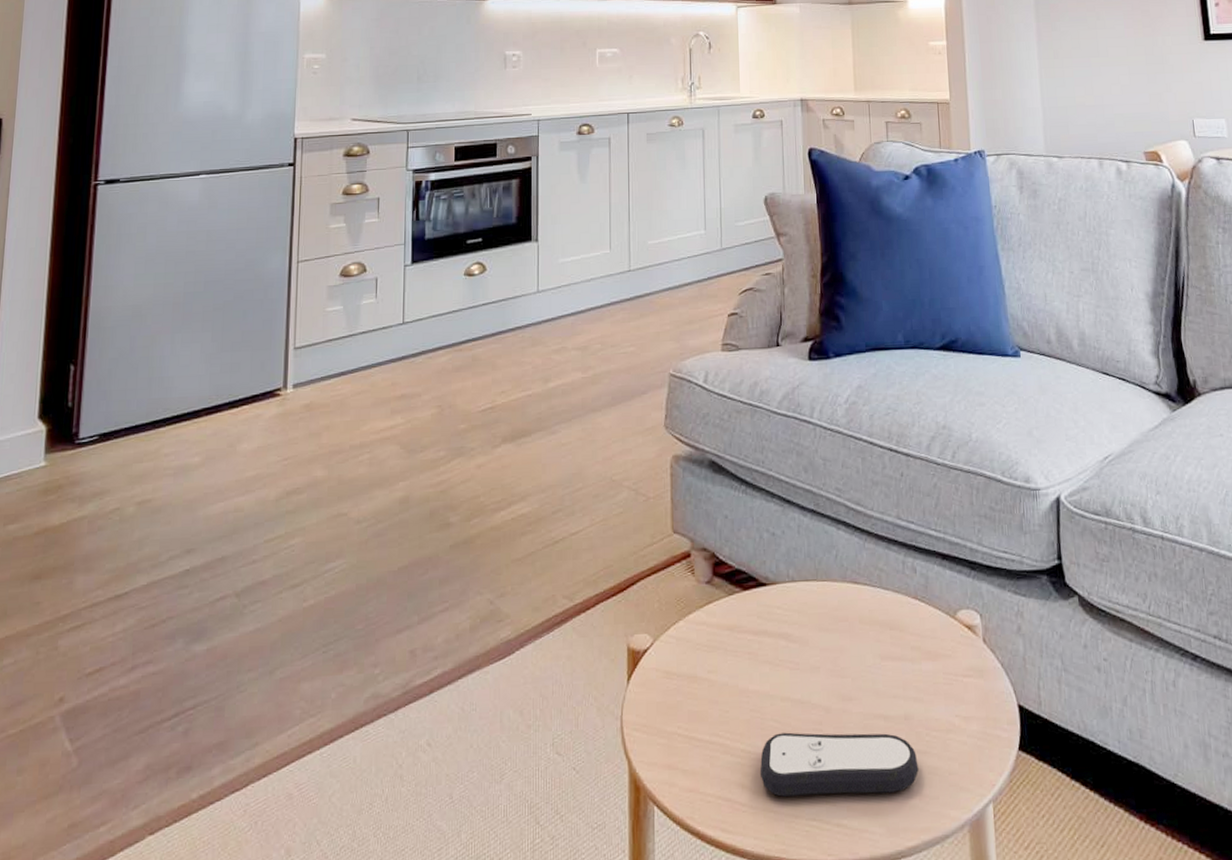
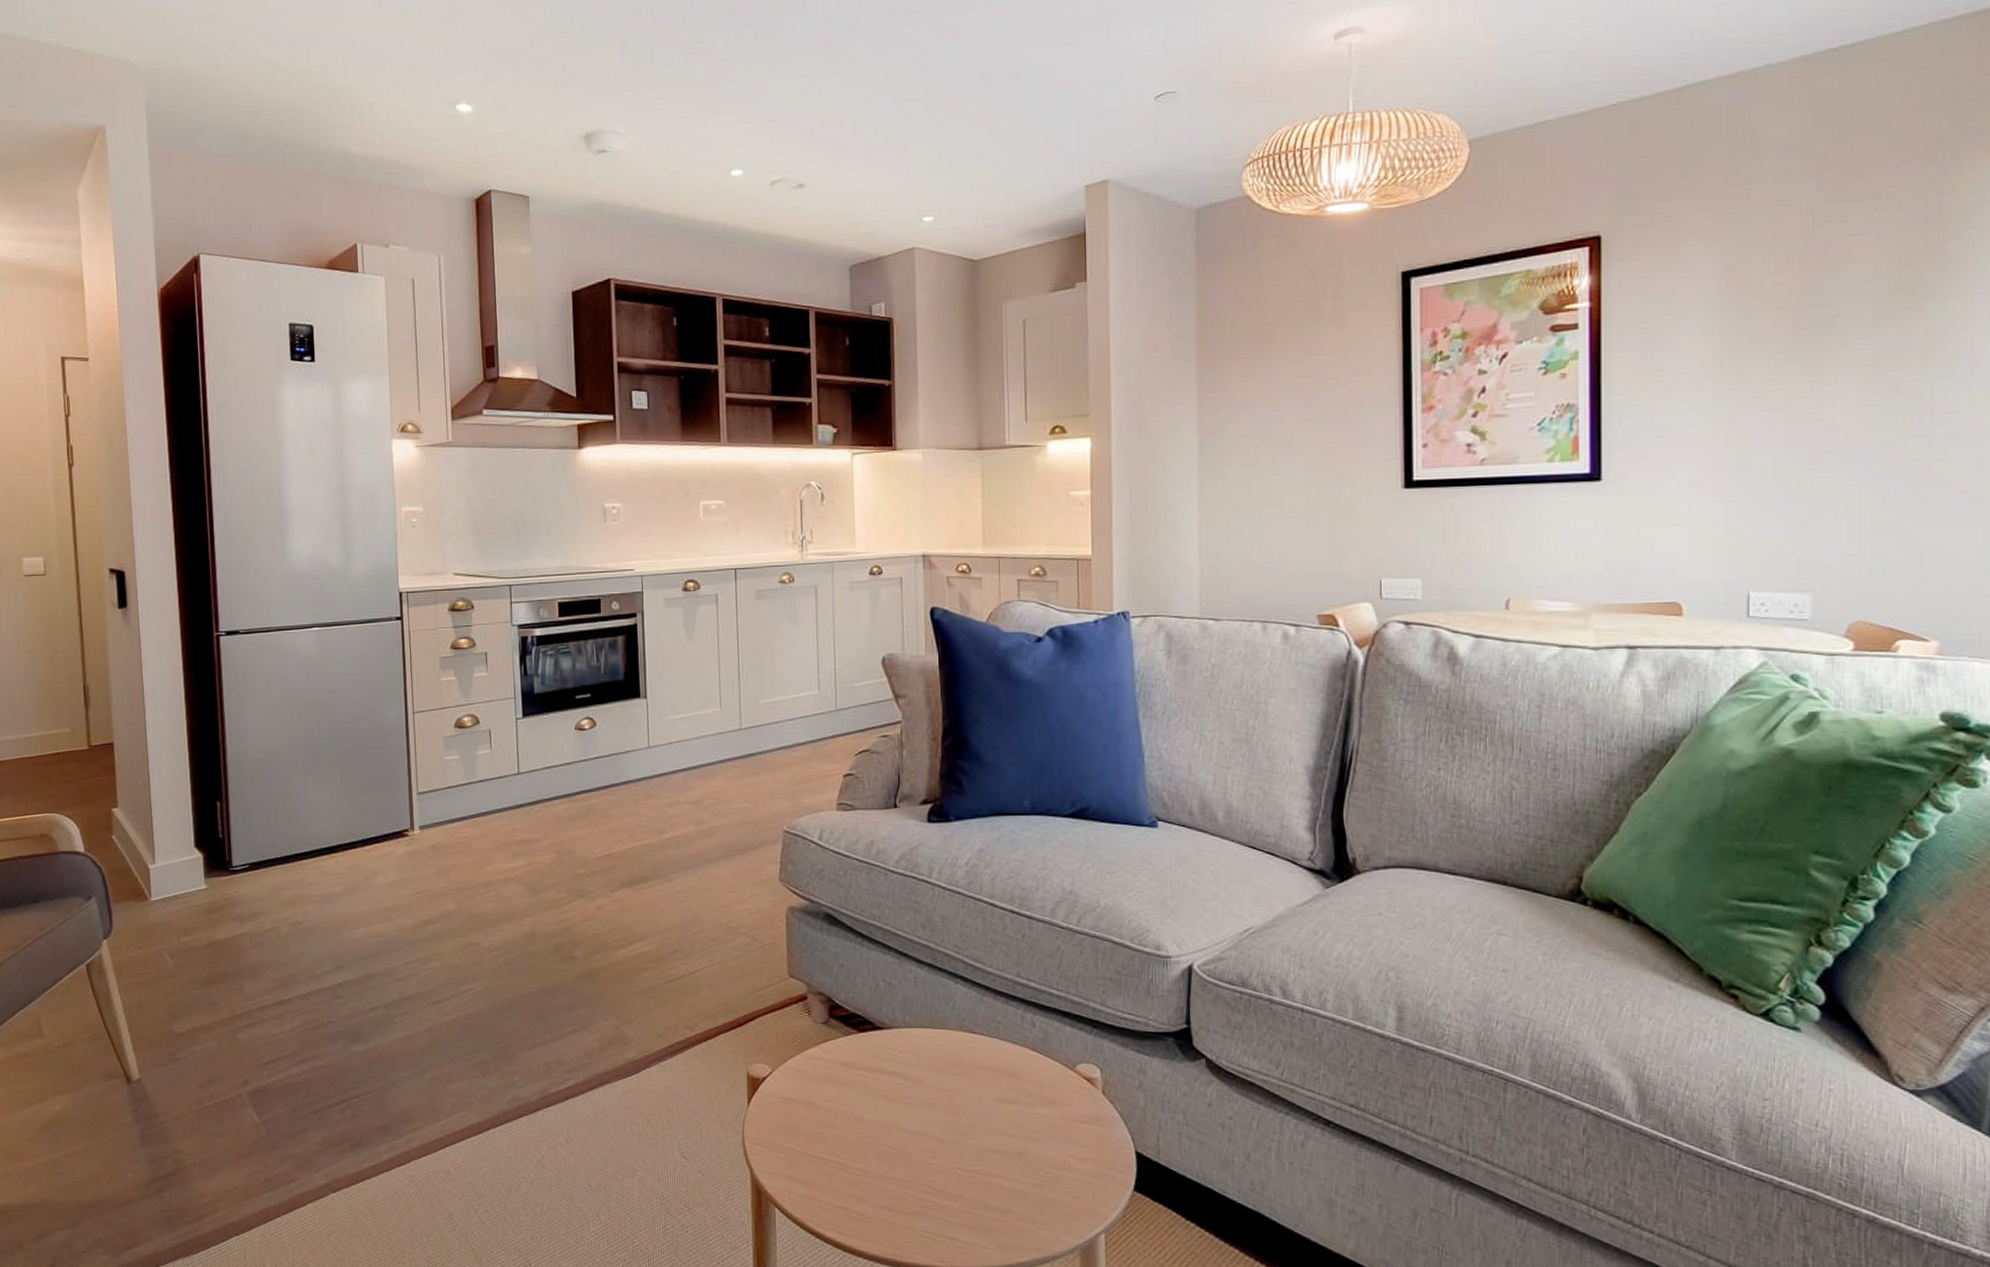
remote control: present [759,732,919,797] -> none [875,1157,1031,1216]

